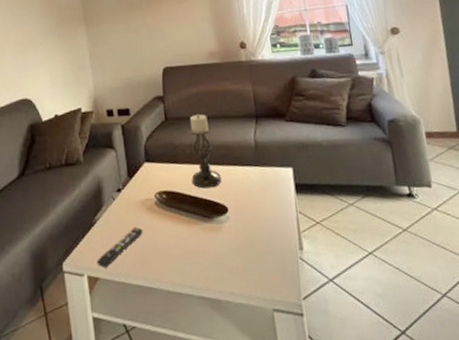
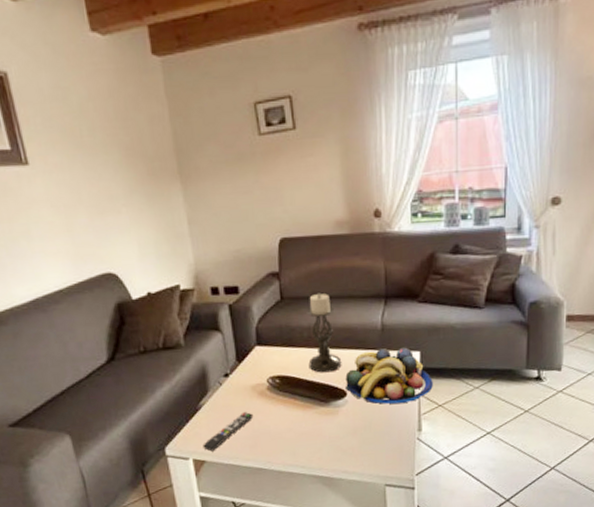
fruit bowl: none [225,163,309,221] -> present [345,347,433,404]

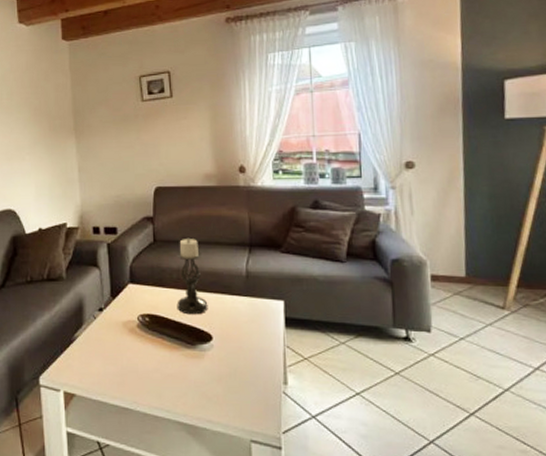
remote control: present [202,412,254,452] -> none [74,348,123,385]
fruit bowl: present [345,347,433,404] -> none [211,295,298,353]

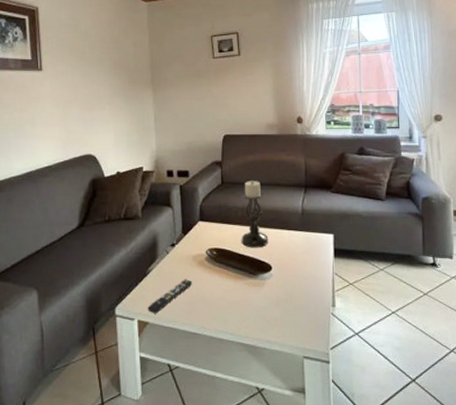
remote control: none [74,348,123,385] -> present [147,279,193,314]

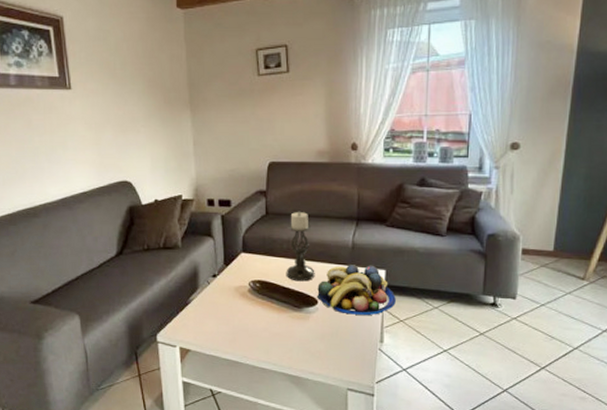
remote control: present [147,279,193,314] -> none [189,310,235,342]
fruit bowl: none [271,230,345,280] -> present [317,265,396,316]

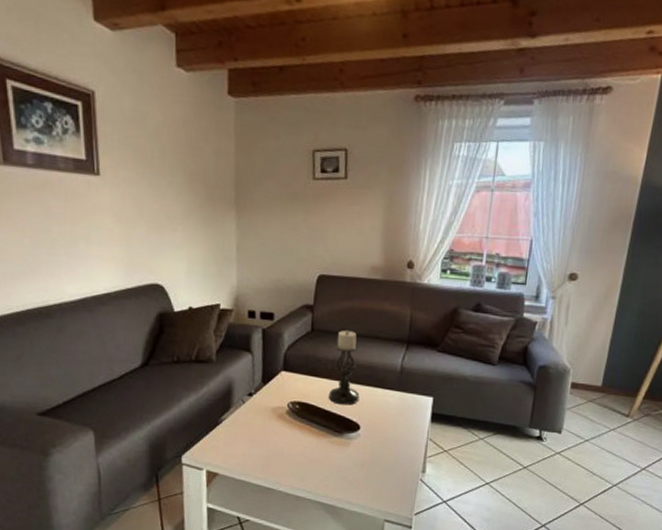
fruit bowl: present [317,265,396,316] -> none [360,390,442,445]

